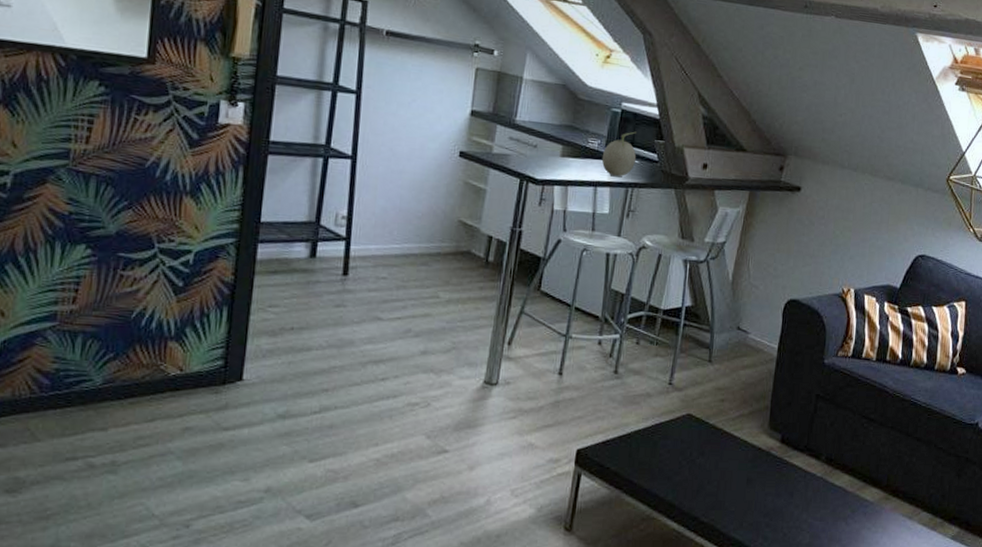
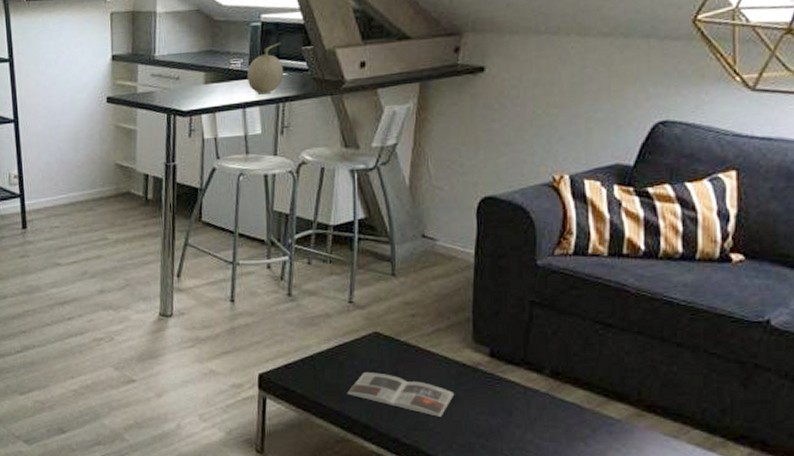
magazine: none [657,451,750,497] -> present [346,371,455,417]

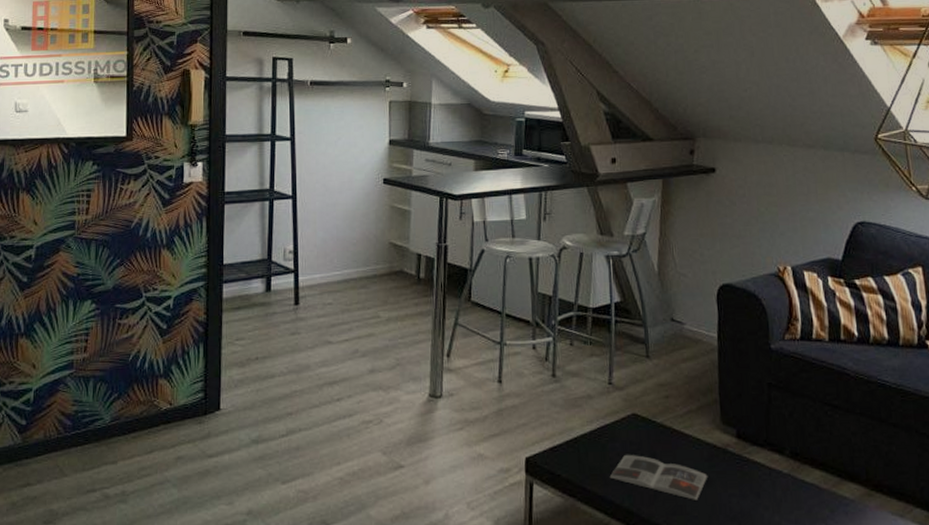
fruit: present [246,42,284,94] -> none [512,137,546,182]

